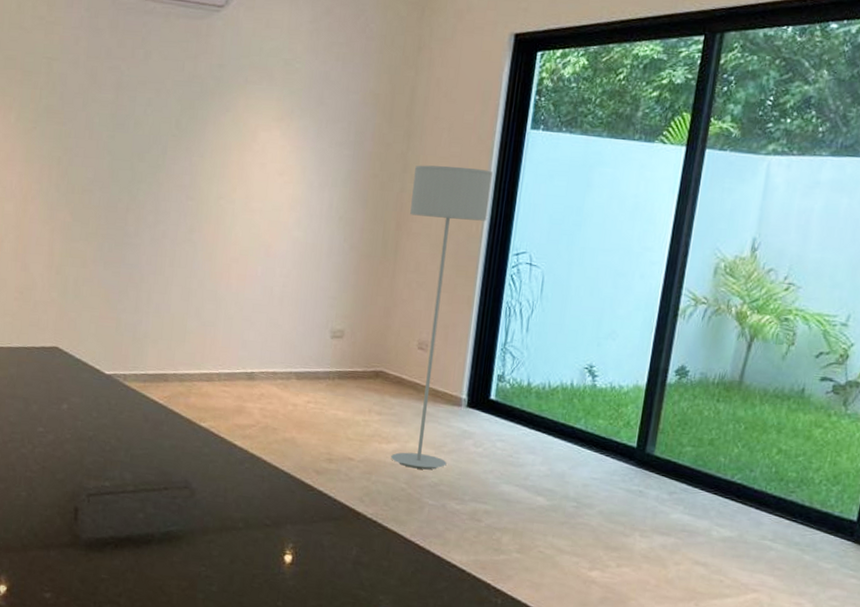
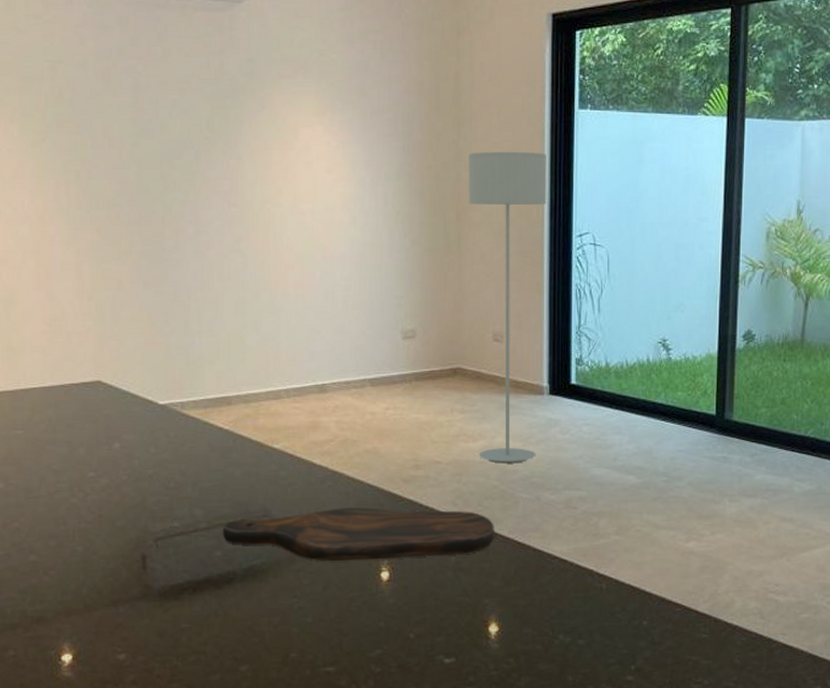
cutting board: none [146,487,398,549] -> present [222,506,495,561]

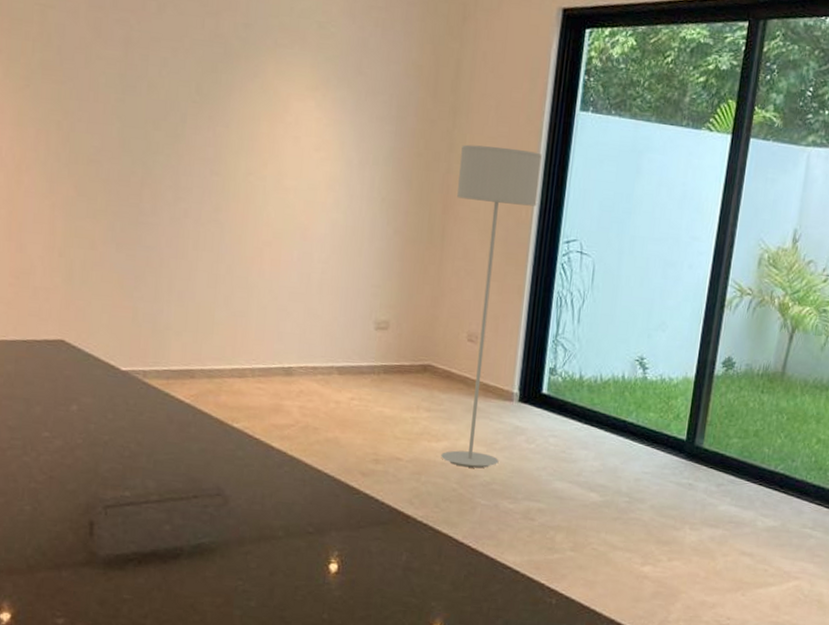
cutting board: present [222,506,495,561] -> none [173,494,450,554]

